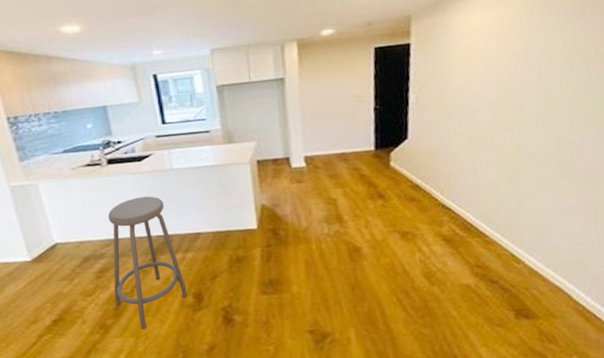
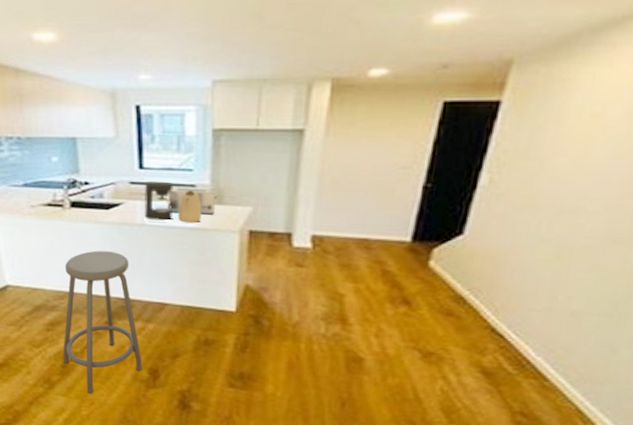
coffee maker: none [168,131,195,165] -> present [144,181,174,221]
toaster: none [189,131,228,156] -> present [169,187,218,215]
kettle: none [198,135,218,163] -> present [178,190,202,224]

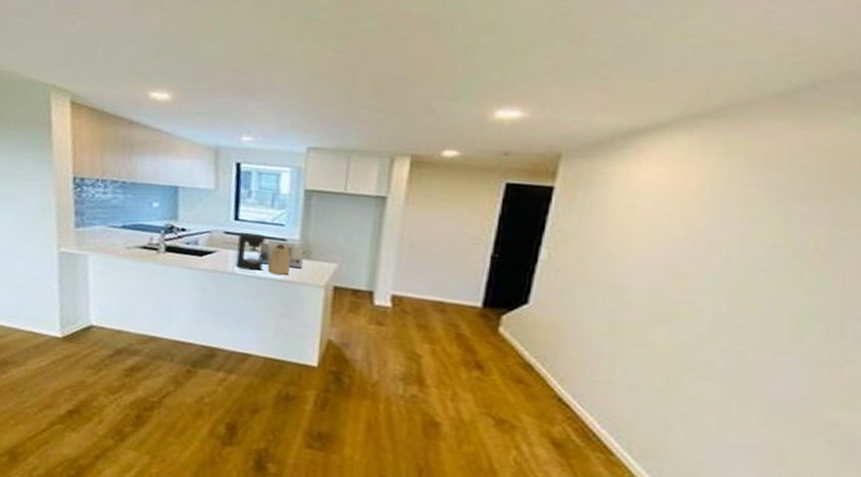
bar stool: present [63,250,142,394] -> none [138,296,221,449]

